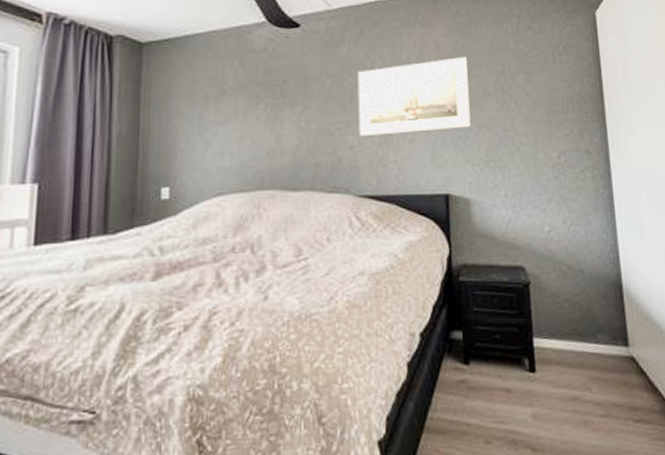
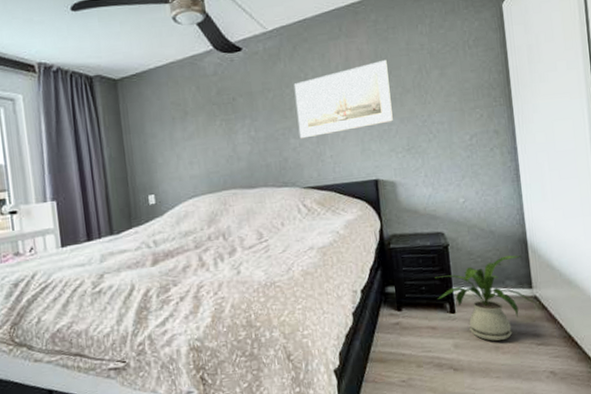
house plant: none [512,302,631,414] -> present [435,255,535,341]

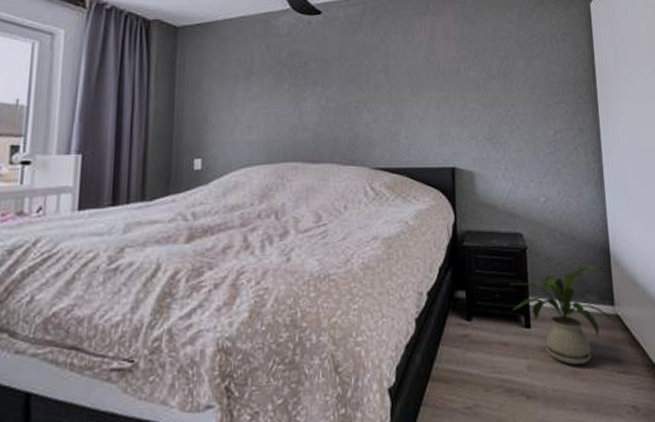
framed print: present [294,59,393,139] -> none [373,42,475,115]

